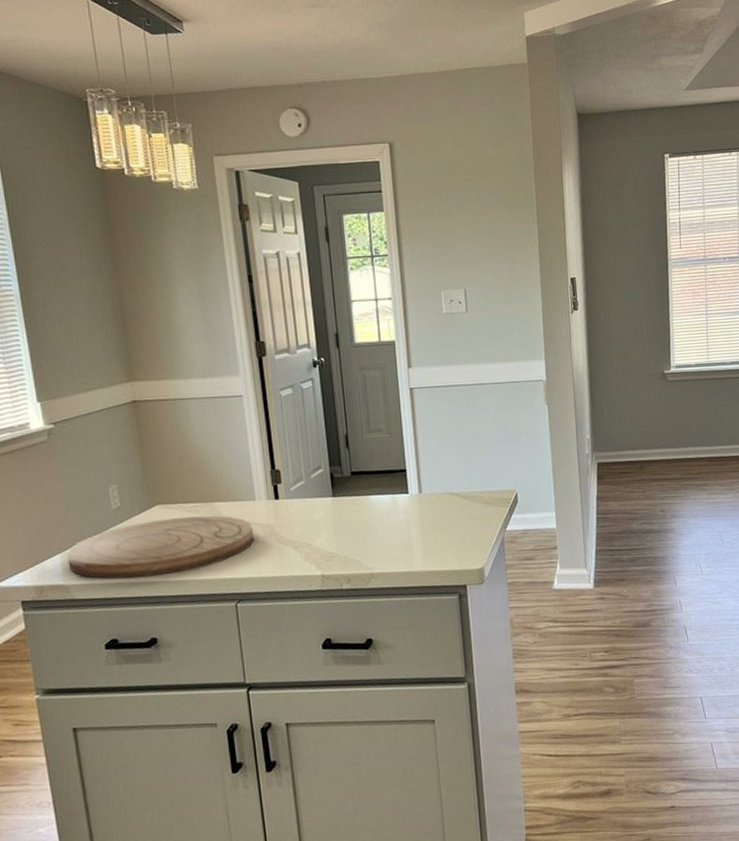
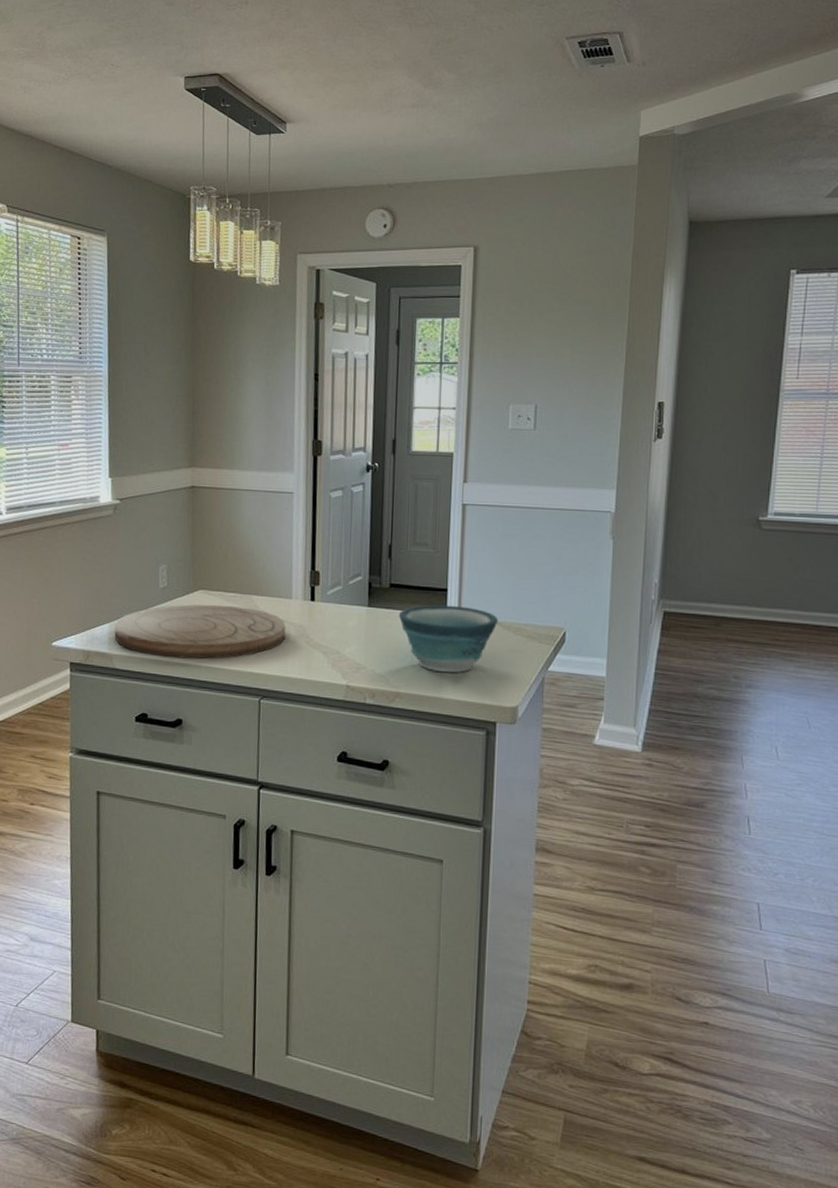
bowl: none [364,483,457,548] -> present [399,604,499,673]

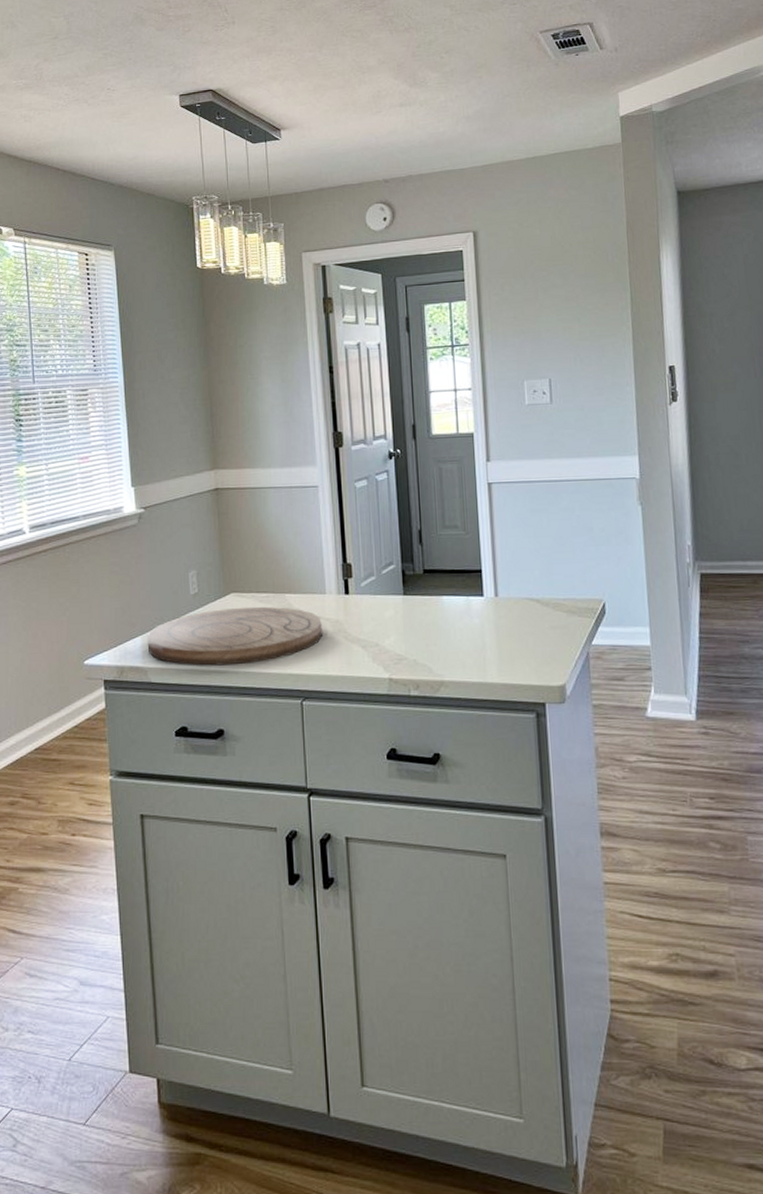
bowl: present [399,604,499,673] -> none [436,586,537,656]

